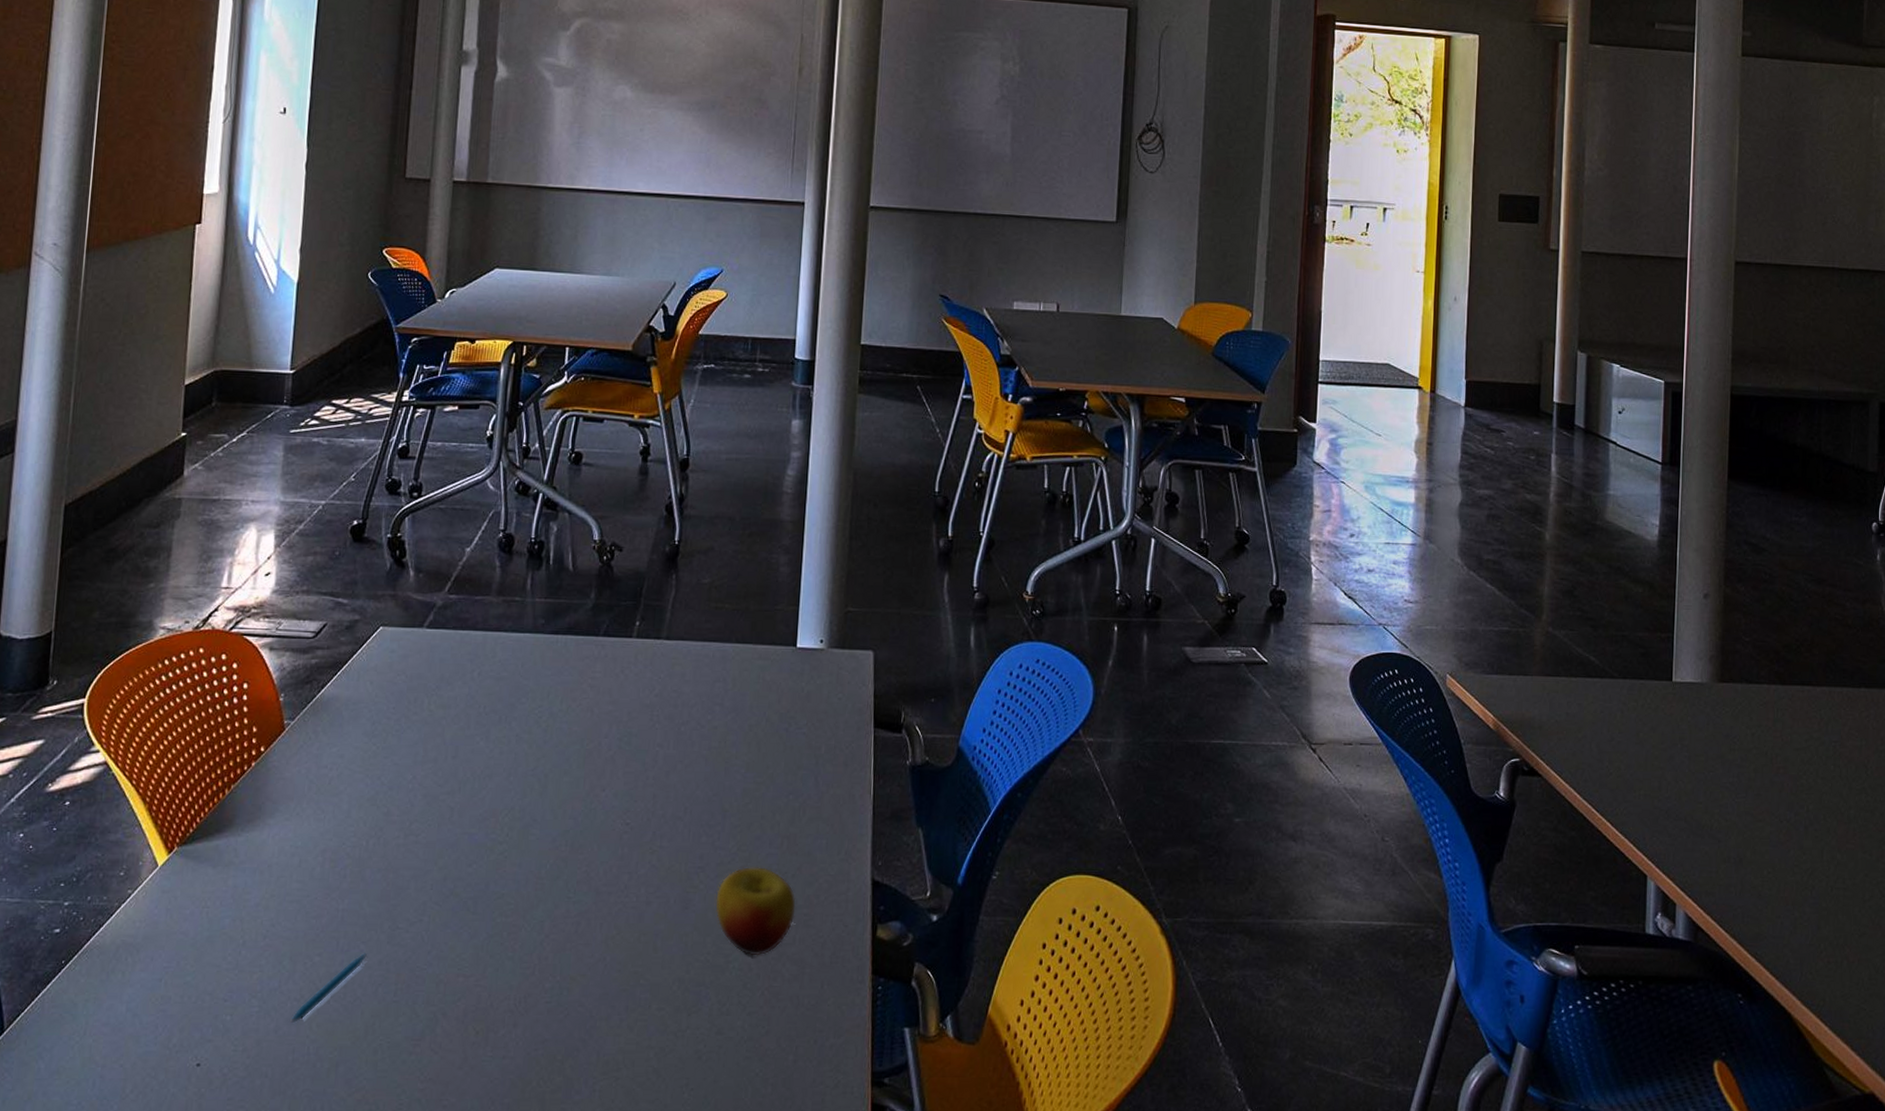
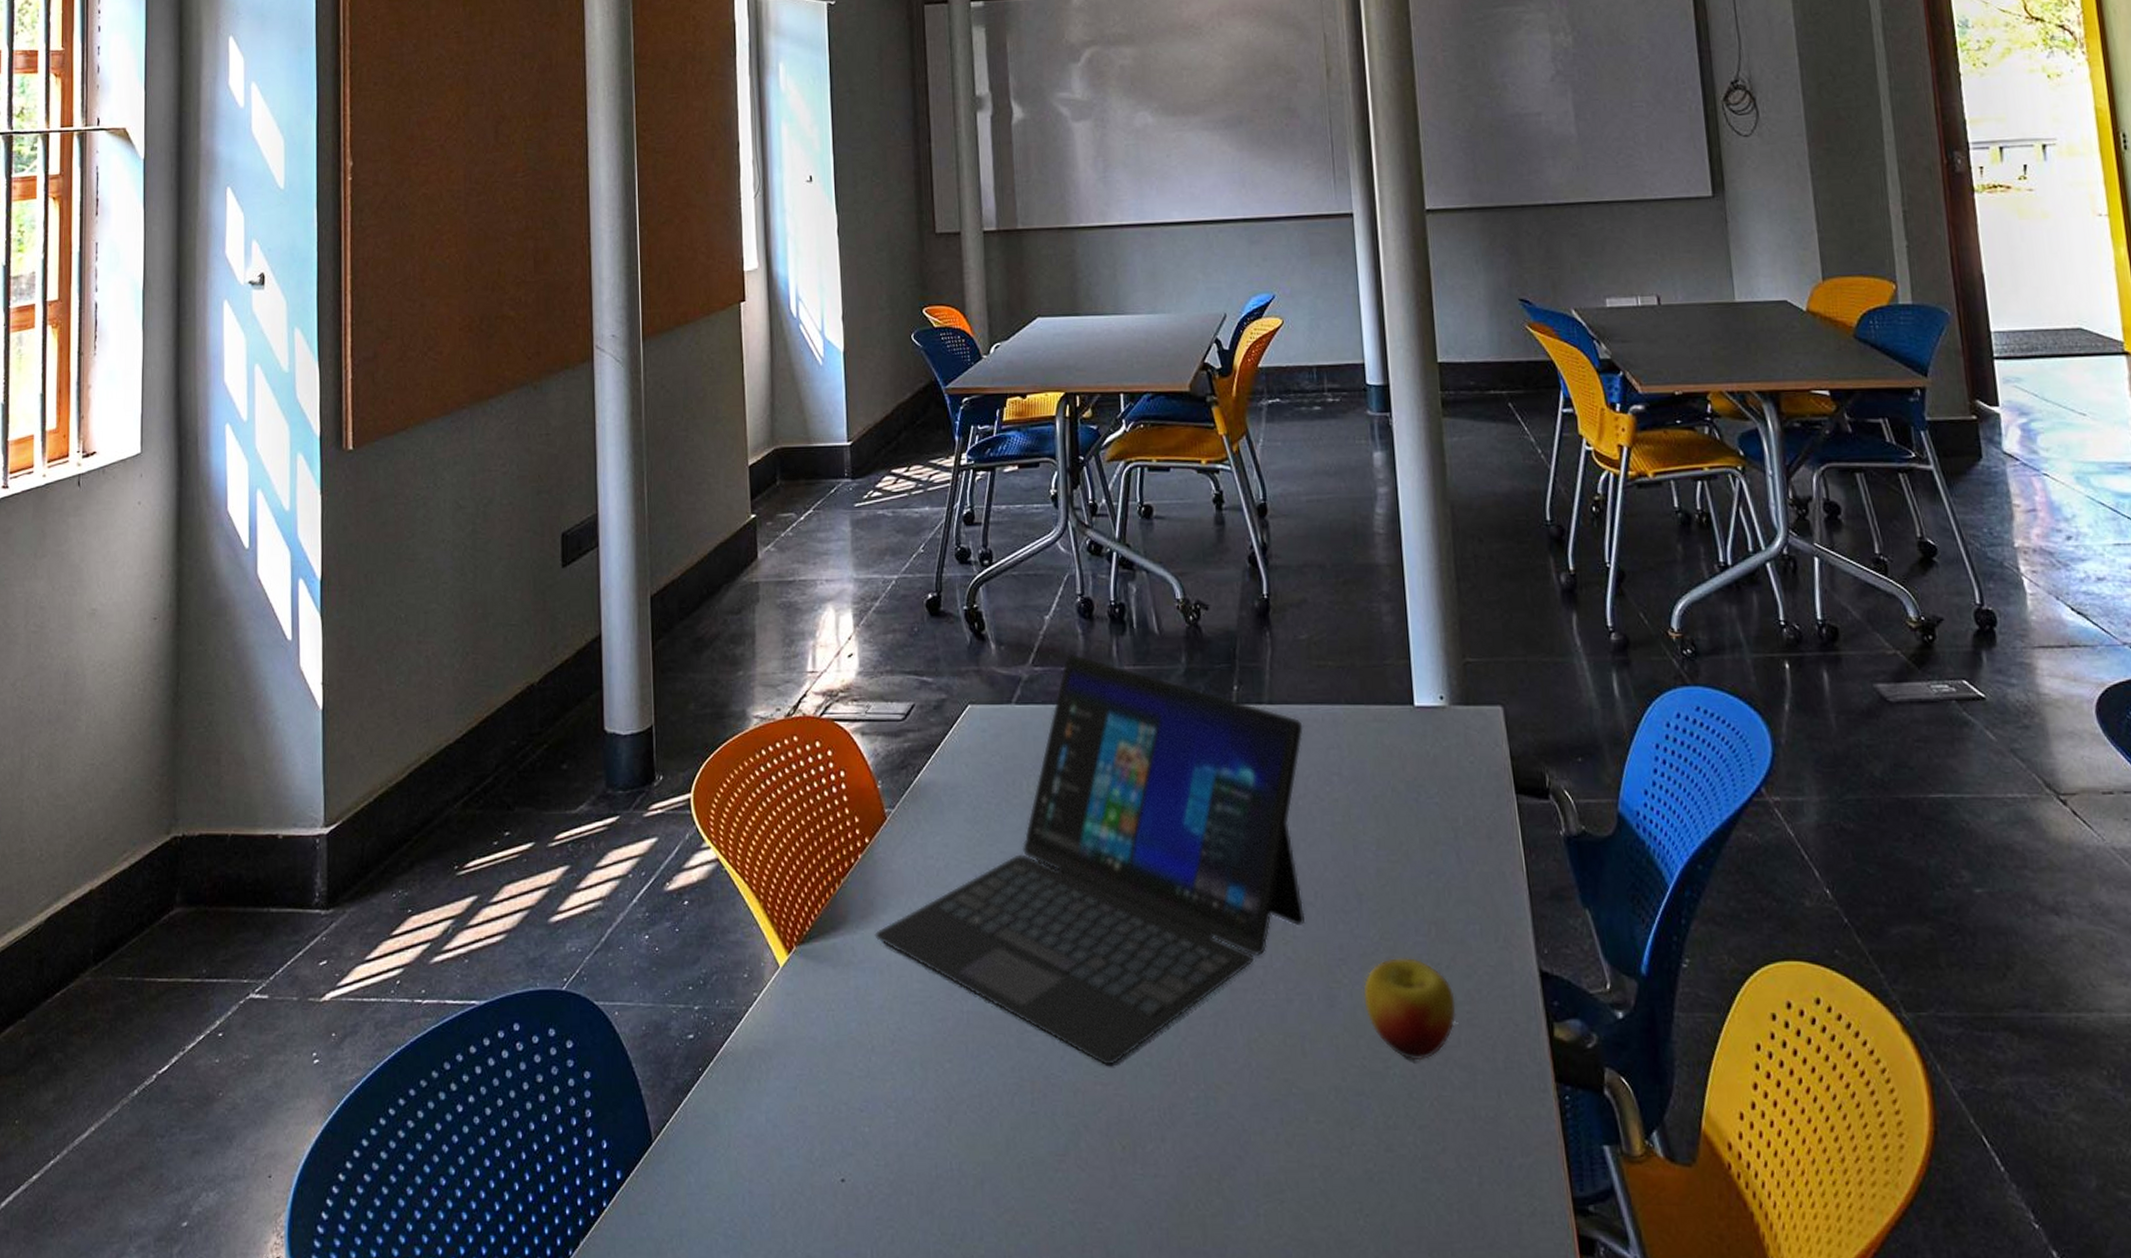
laptop: none [259,584,695,959] -> present [874,653,1305,1065]
pen: present [290,953,367,1024] -> none [929,1059,998,1137]

